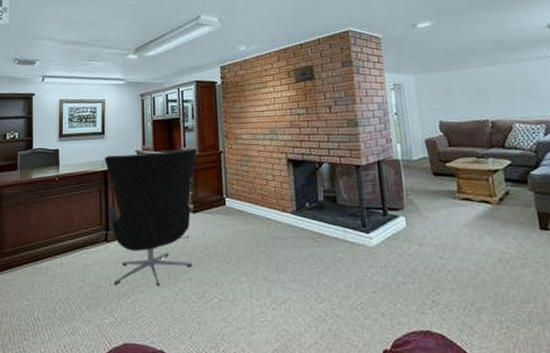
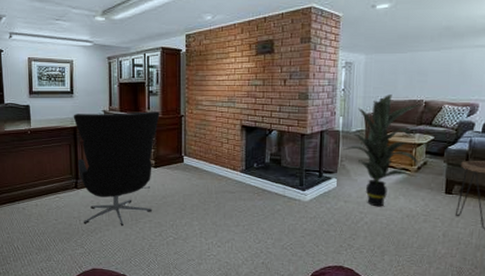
indoor plant: none [407,116,501,250] -> present [343,95,426,207]

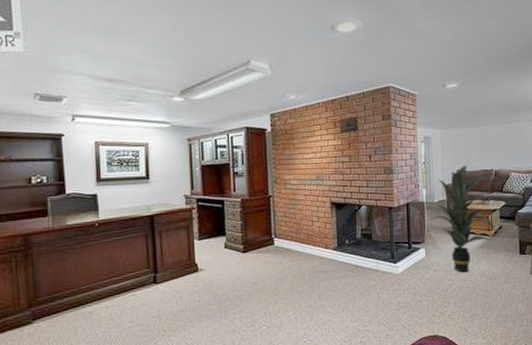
office chair: present [73,111,160,227] -> none [149,193,247,322]

